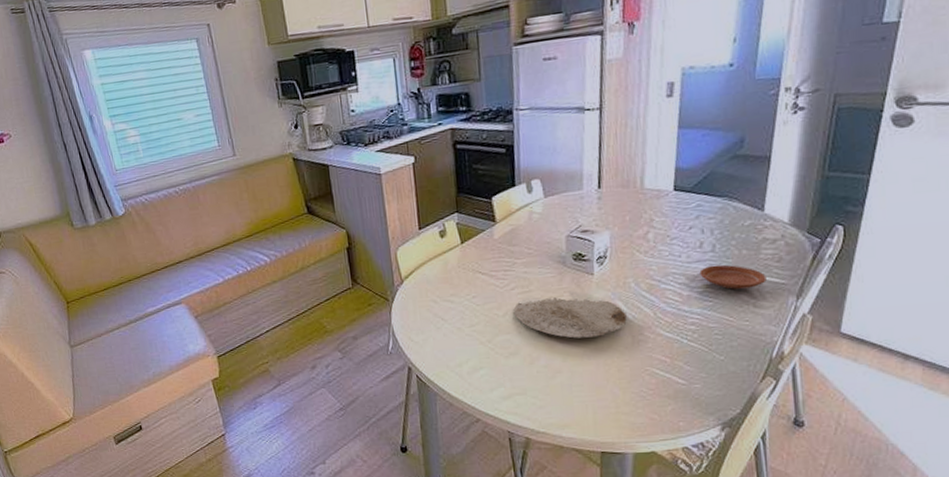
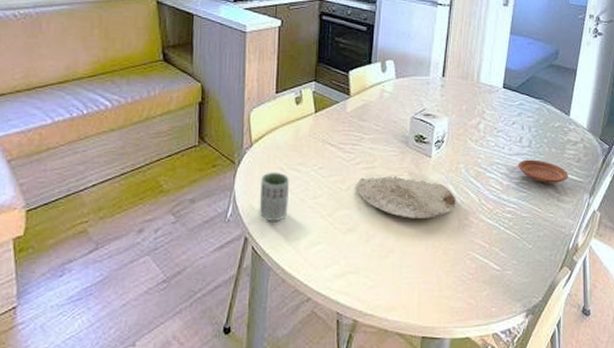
cup: none [416,304,447,351] -> present [259,172,289,221]

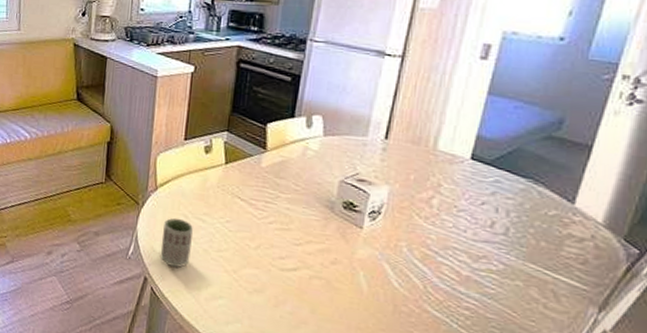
plate: present [357,176,456,218] -> none [268,238,392,296]
plate: present [518,159,568,183] -> none [485,249,565,286]

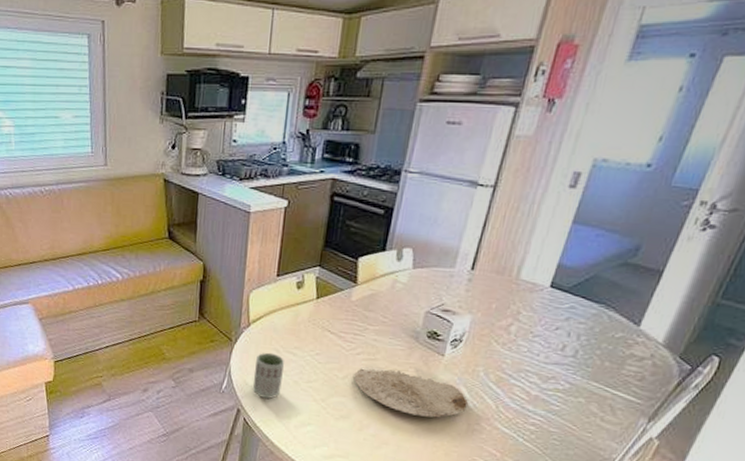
plate: none [268,238,392,296] -> present [355,368,468,418]

